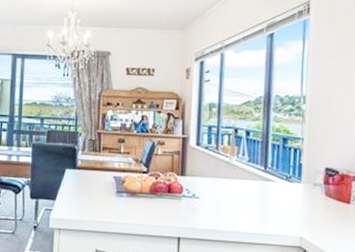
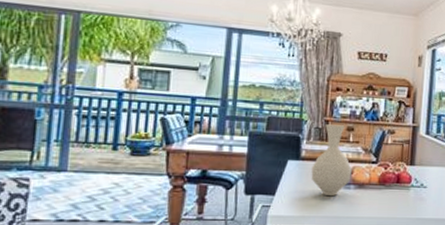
vase: none [86,136,124,203] -> present [311,124,352,197]

